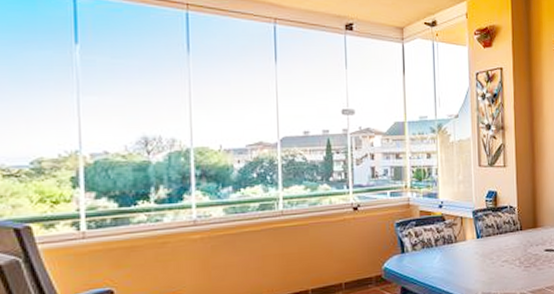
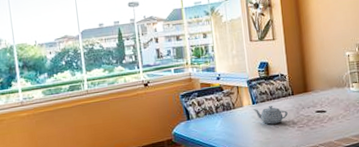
teapot: none [477,241,515,263] -> present [253,106,288,125]

